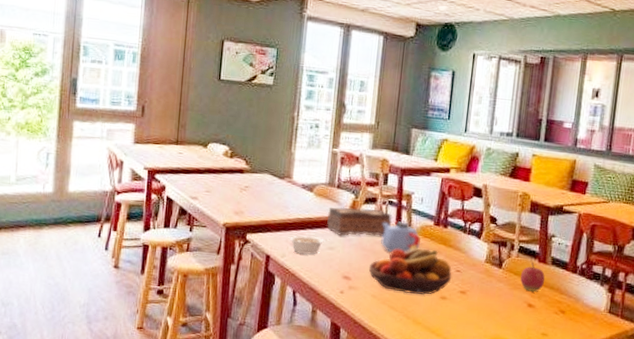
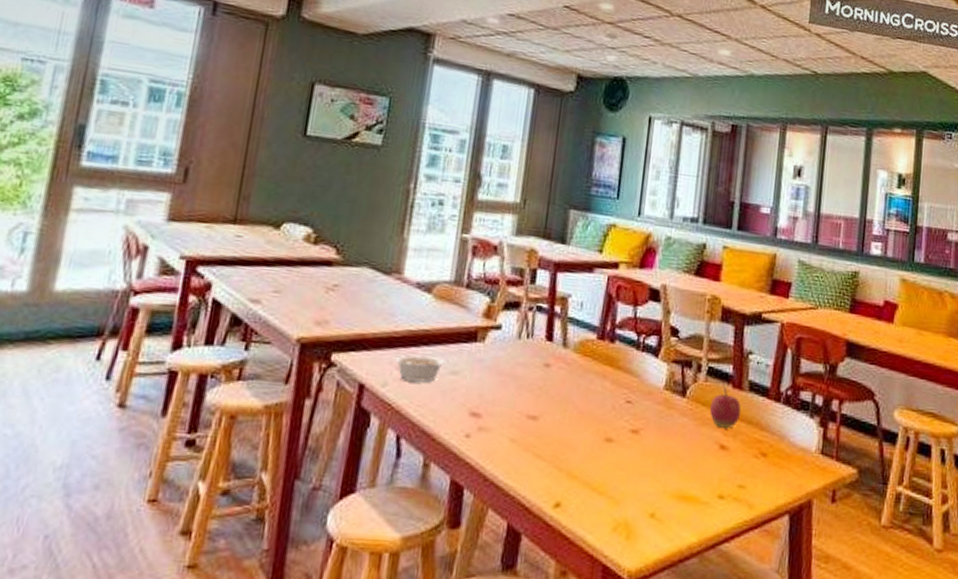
tissue box: present [327,207,392,236] -> none [449,314,541,355]
fruit bowl: present [368,245,452,295] -> none [506,367,621,437]
teapot: present [380,220,421,253] -> none [523,333,580,378]

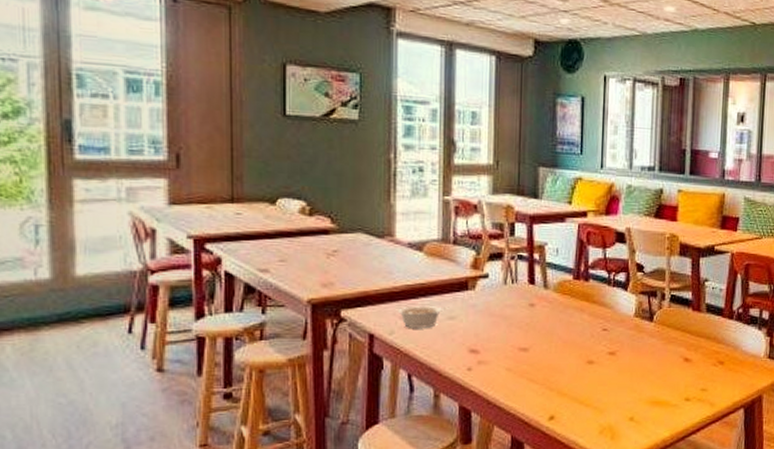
apple: present [709,387,742,428] -> none [674,311,701,344]

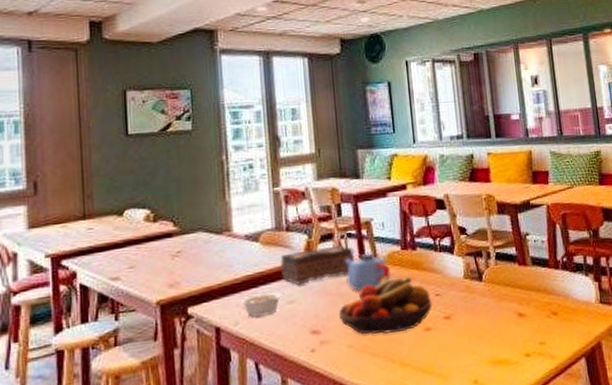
tissue box: none [443,266,524,301] -> present [280,245,355,285]
fruit bowl: none [499,305,598,362] -> present [338,277,433,335]
teapot: none [511,277,560,316] -> present [345,252,392,291]

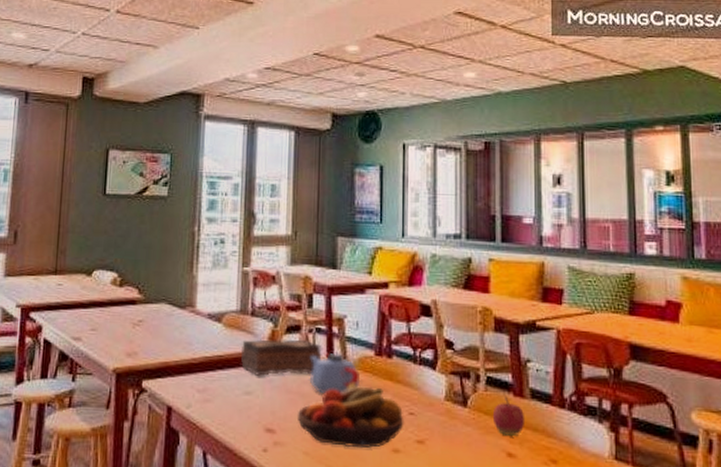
legume: present [241,291,288,317] -> none [196,378,246,403]
apple: none [503,266,530,300] -> present [492,396,525,436]

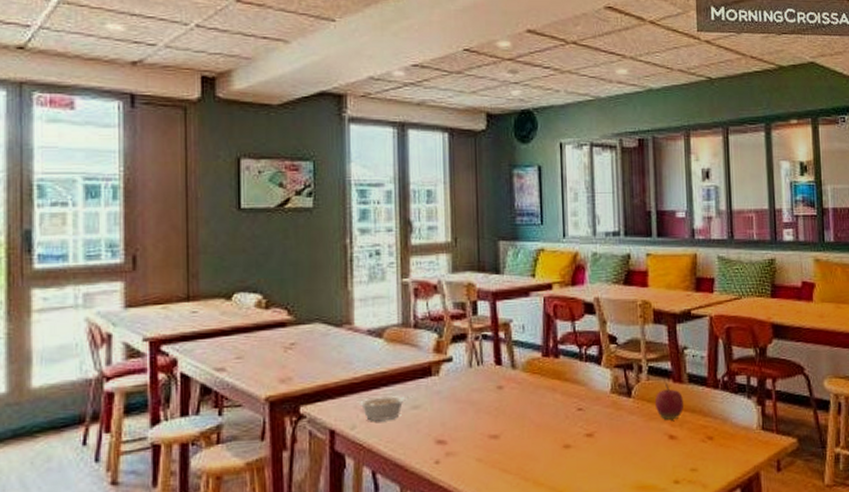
legume: none [196,378,246,403] -> present [360,395,413,421]
tissue box: present [240,339,322,376] -> none [405,347,490,389]
fruit bowl: present [297,383,404,449] -> none [467,386,574,450]
teapot: present [309,352,361,395] -> none [478,357,530,400]

